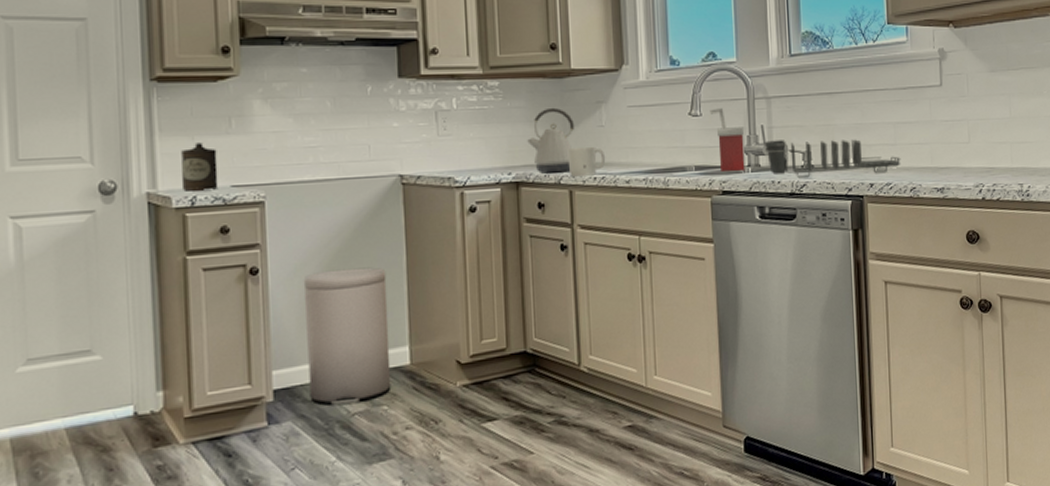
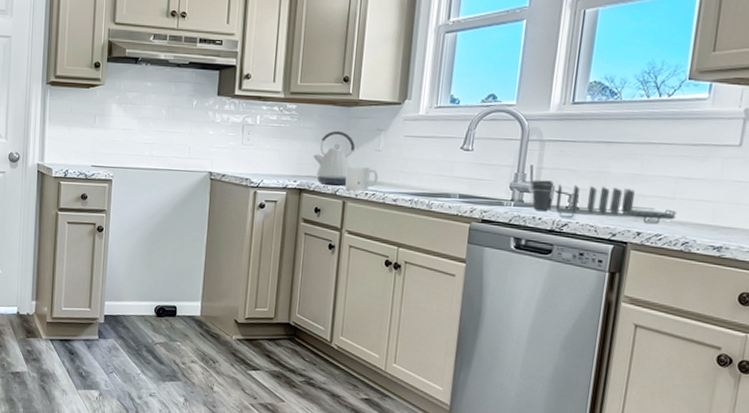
canister: present [180,142,219,191] -> none [59,132,85,167]
pedal bin: present [303,267,392,406] -> none [128,236,191,337]
soap dispenser: present [709,108,745,172] -> none [481,145,513,205]

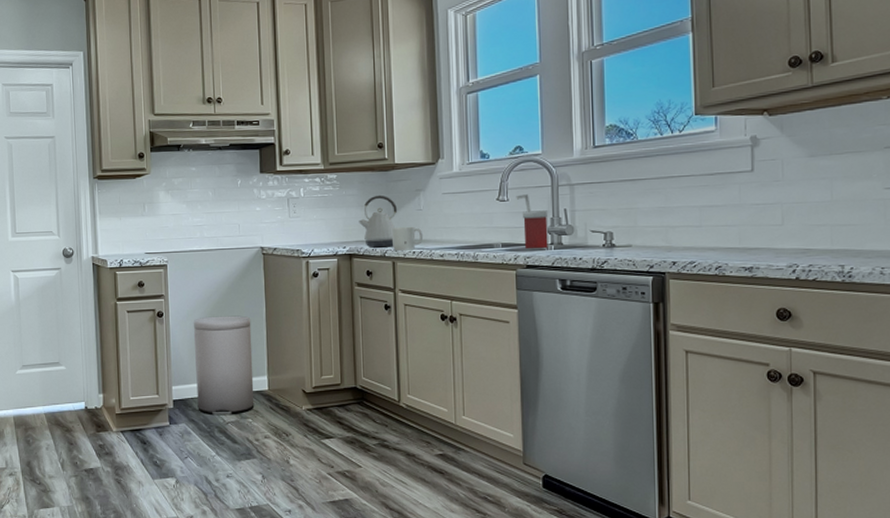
pedal bin: none [128,236,191,337] -> present [193,315,255,416]
soap dispenser: none [481,145,513,205] -> present [516,194,549,249]
dish rack: present [530,180,677,225] -> none [566,221,706,256]

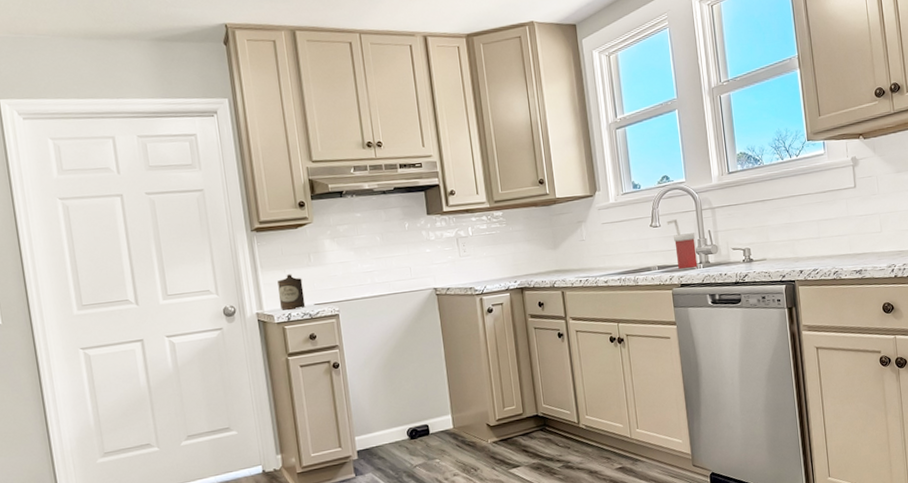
canister: none [113,222,137,256] -> present [277,274,306,310]
pedal bin: present [193,315,255,416] -> none [371,357,441,461]
kettle: present [359,194,398,248] -> none [527,228,563,280]
mug: present [391,226,424,251] -> none [558,256,588,281]

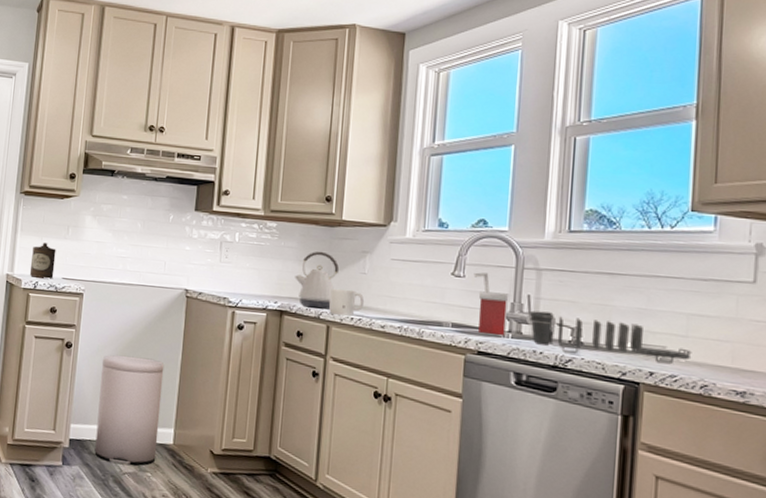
pedal bin: none [371,357,441,461] -> present [94,355,165,466]
kettle: none [527,228,563,280] -> present [295,251,340,309]
mug: none [558,256,588,281] -> present [328,288,365,316]
dish rack: none [711,236,825,271] -> present [528,310,692,365]

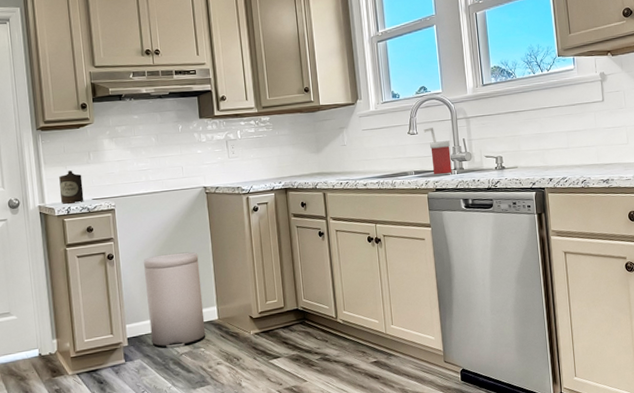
kettle: present [295,251,340,309] -> none [291,133,325,182]
mug: present [328,288,365,316] -> none [320,160,349,183]
dish rack: present [528,310,692,365] -> none [465,145,574,177]

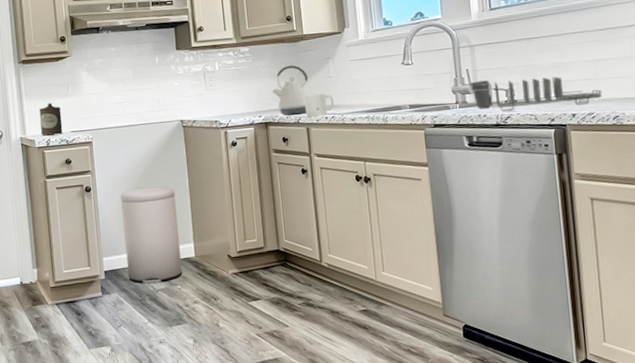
kettle: none [291,133,325,182] -> present [272,64,309,116]
mug: none [320,160,349,183] -> present [303,93,335,117]
soap dispenser: present [423,127,452,175] -> none [420,57,453,109]
dish rack: none [465,145,574,177] -> present [469,76,603,112]

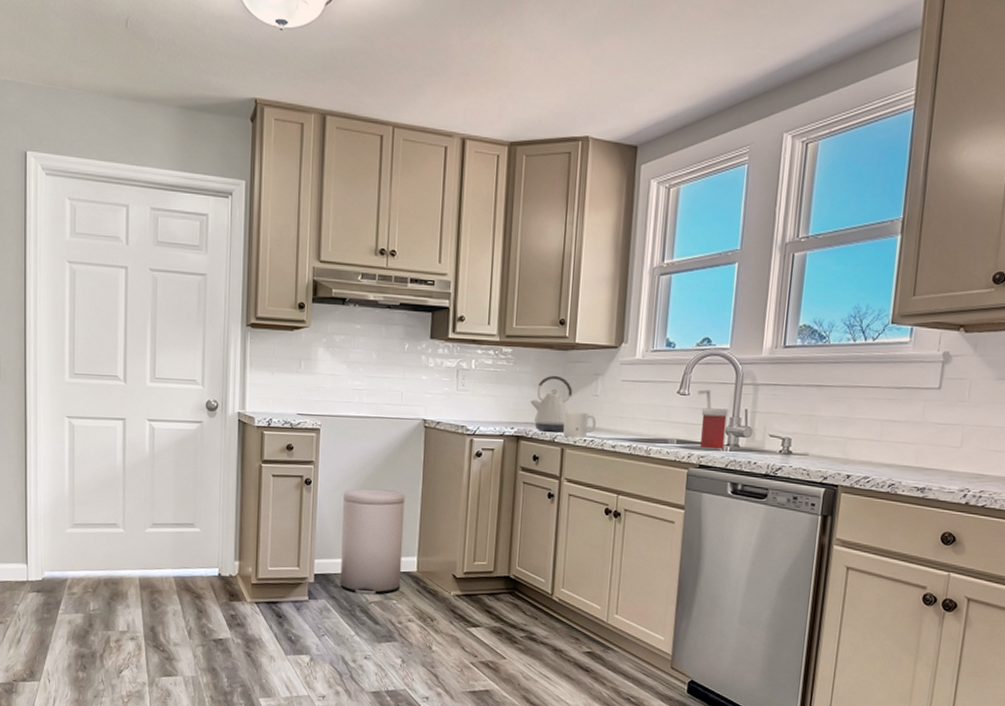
canister: present [39,103,63,136] -> none [262,377,289,416]
soap dispenser: none [420,57,453,109] -> present [697,390,729,450]
dish rack: present [469,76,603,112] -> none [745,424,884,467]

